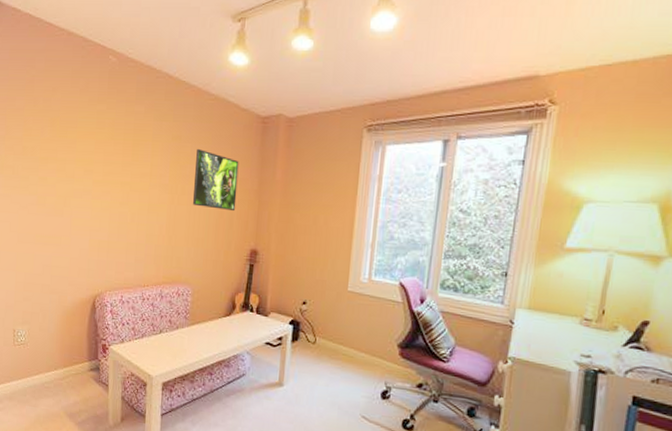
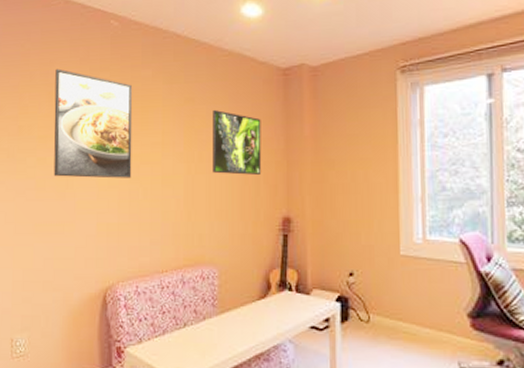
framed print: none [53,97,126,203] -> present [54,68,133,179]

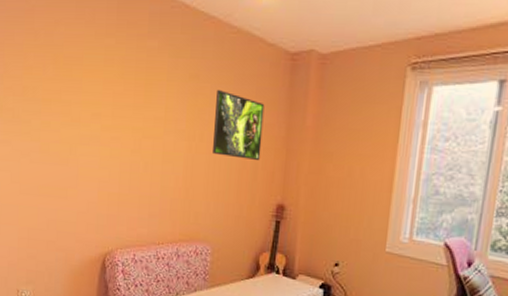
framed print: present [54,68,133,179] -> none [57,30,137,151]

